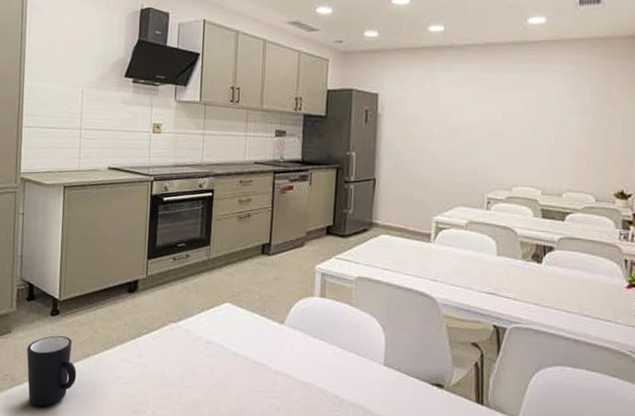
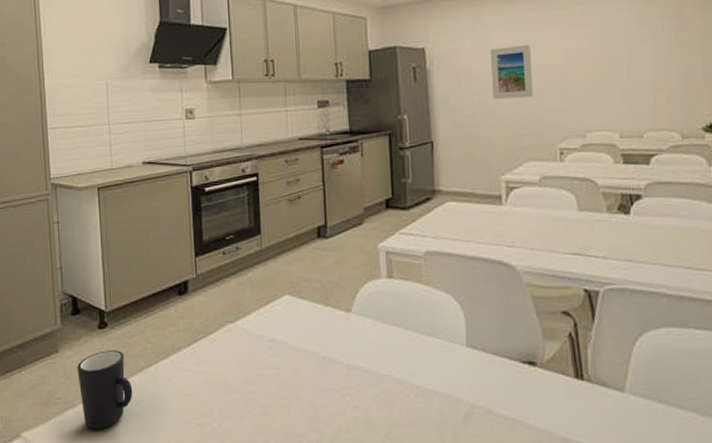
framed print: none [433,101,473,150] -> present [489,44,533,100]

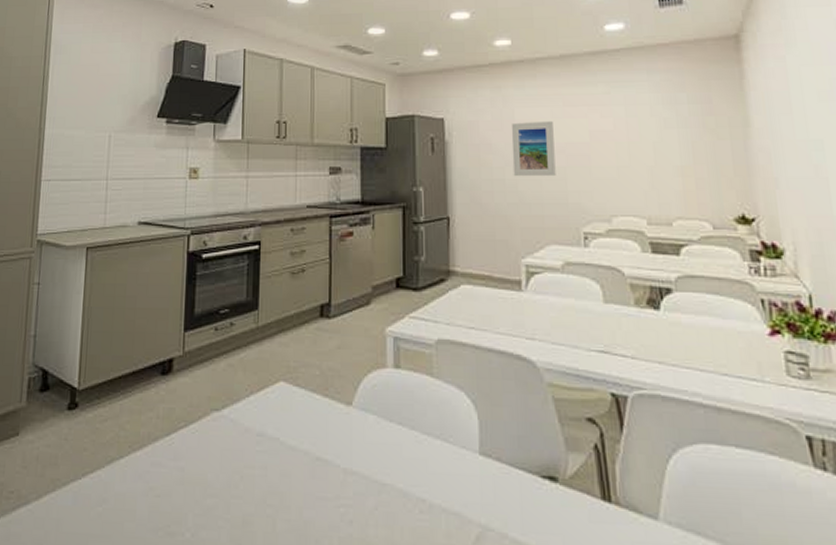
mug: present [77,350,133,429] -> none [37,436,98,533]

